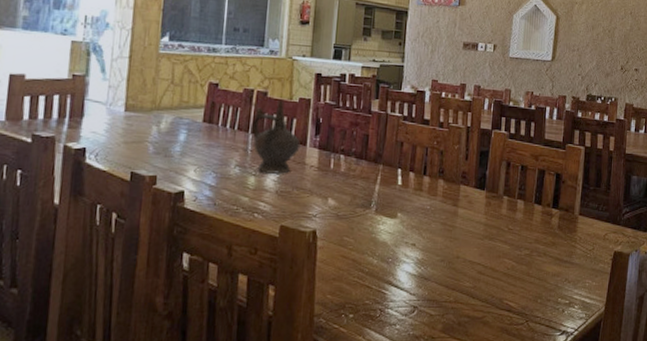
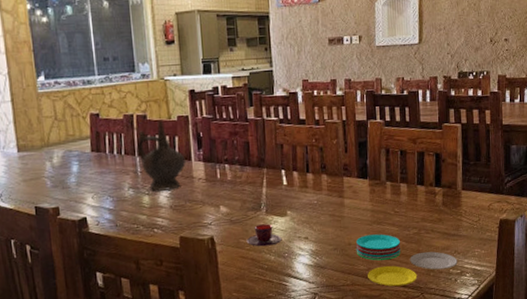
teacup: none [350,223,389,248] -> present [246,224,282,247]
plate: none [463,250,567,310] -> present [356,234,458,287]

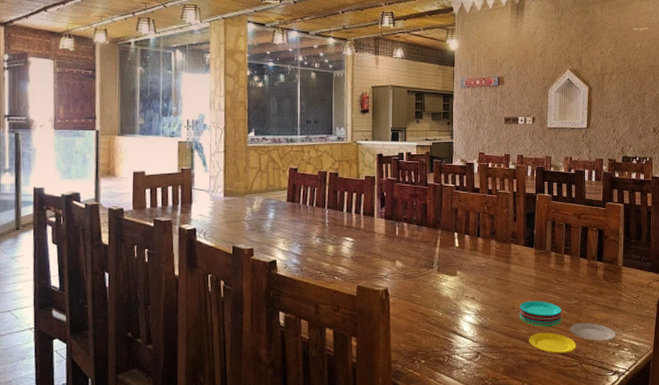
ceremonial vessel: present [136,120,186,191] -> none [327,178,369,242]
teacup: present [246,224,282,247] -> none [417,281,451,303]

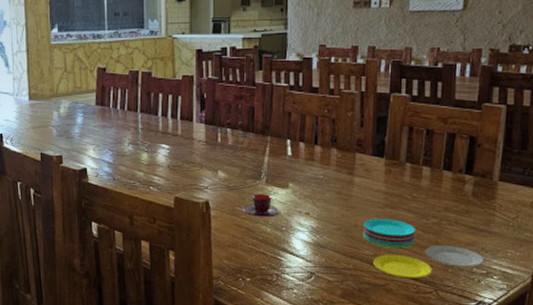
teacup: none [417,281,451,303] -> present [242,194,281,217]

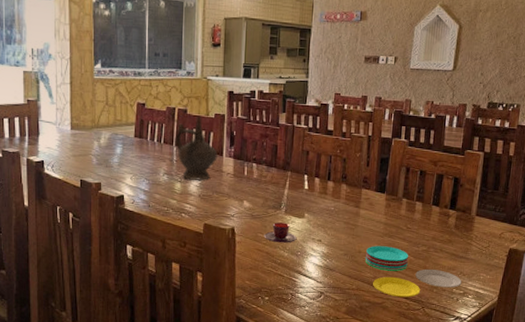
ceremonial vessel: none [139,78,187,149] -> present [175,115,218,180]

